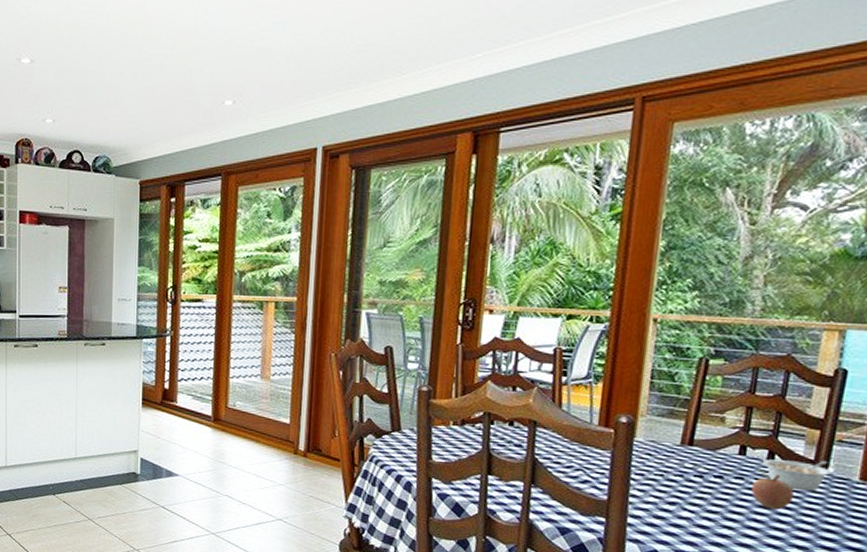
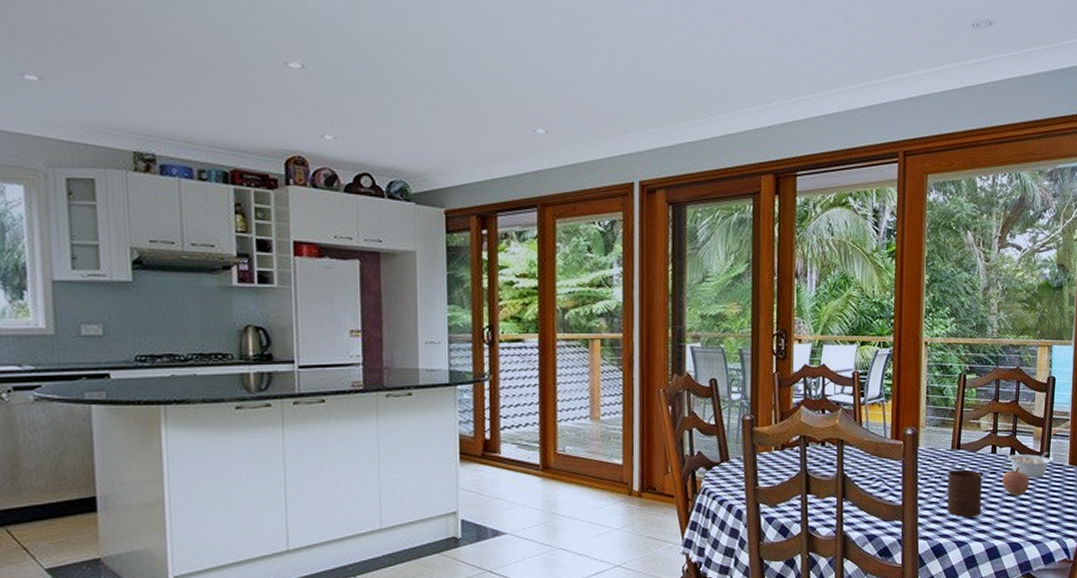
cup: none [668,468,723,527] -> present [947,469,982,518]

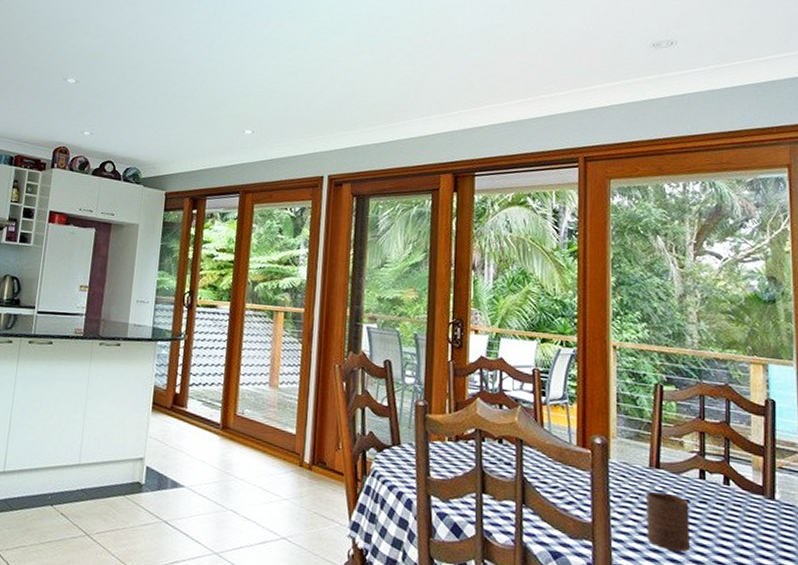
fruit: present [1002,464,1029,497] -> none [715,494,751,536]
legume: present [1008,452,1051,478] -> none [721,484,778,518]

